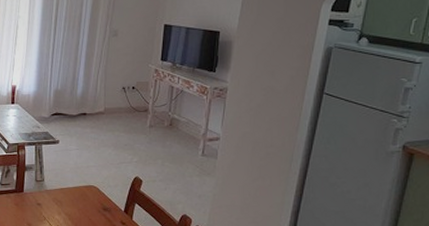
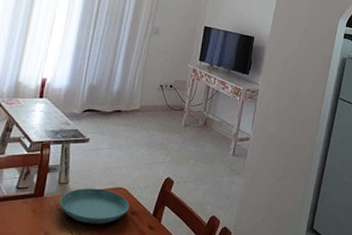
saucer: none [38,185,101,218] -> present [59,188,129,224]

